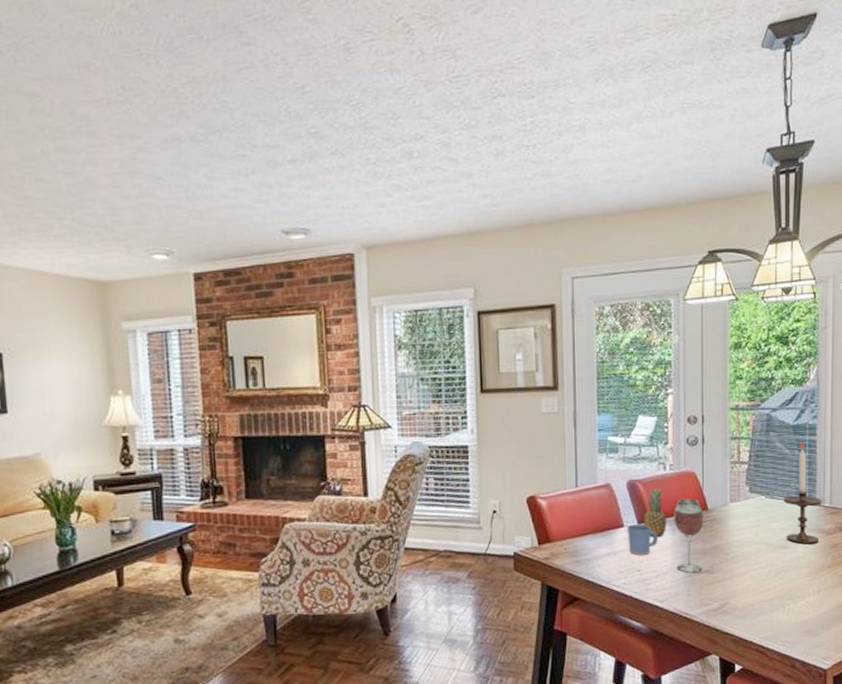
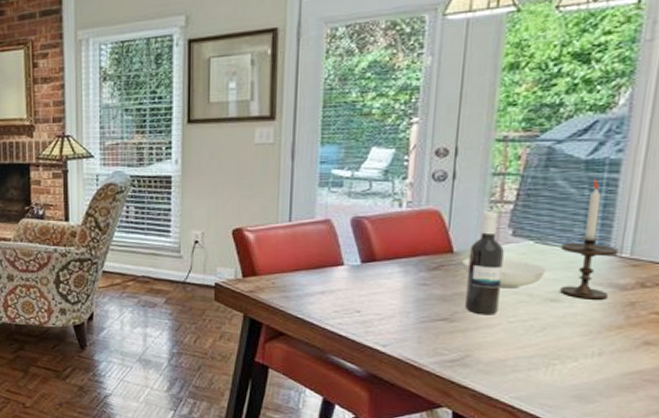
mug: present [627,524,657,555] -> none [347,263,385,296]
fruit: present [643,488,667,537] -> none [367,226,399,278]
wineglass: present [674,498,704,573] -> none [406,238,448,320]
bowl: none [714,512,776,540] -> present [461,258,547,289]
wine bottle: none [719,471,745,565] -> present [464,211,504,315]

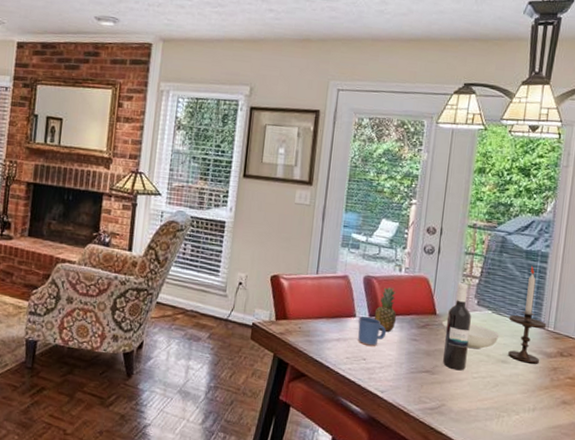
mug: none [347,263,385,296] -> present [358,316,386,346]
fruit: none [367,226,399,278] -> present [374,286,397,332]

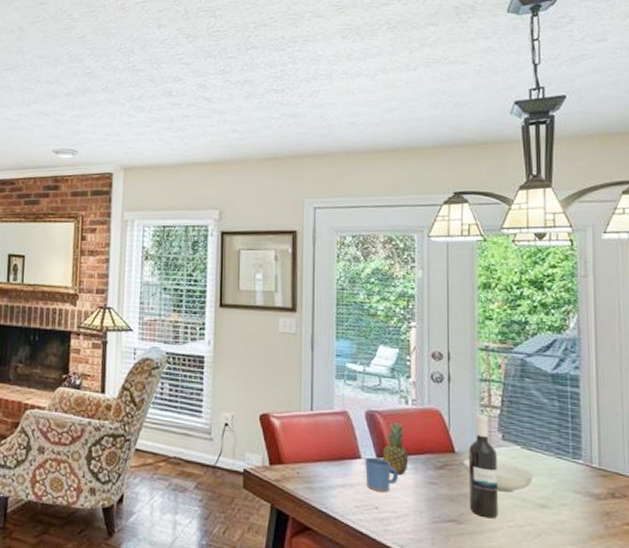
candlestick: present [508,266,547,364] -> none [542,392,590,508]

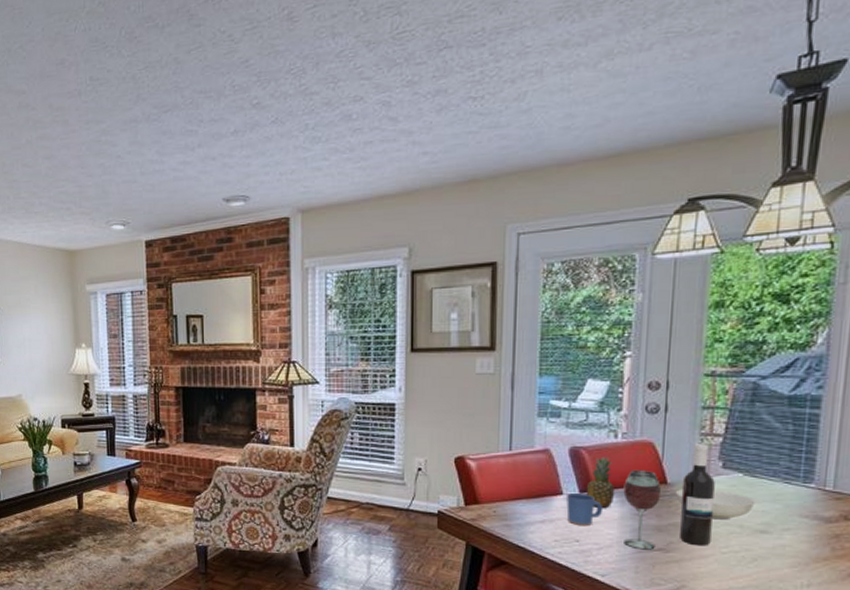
wineglass: none [416,436,451,521] -> present [623,469,662,550]

